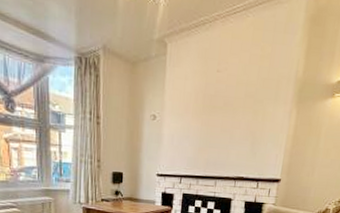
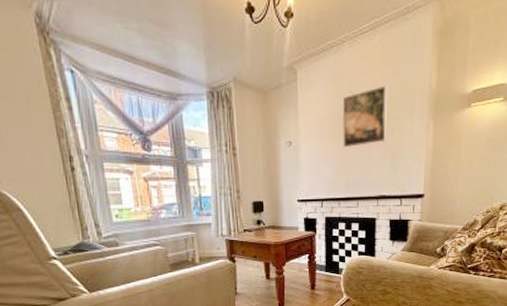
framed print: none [206,68,254,126] -> present [342,85,387,147]

